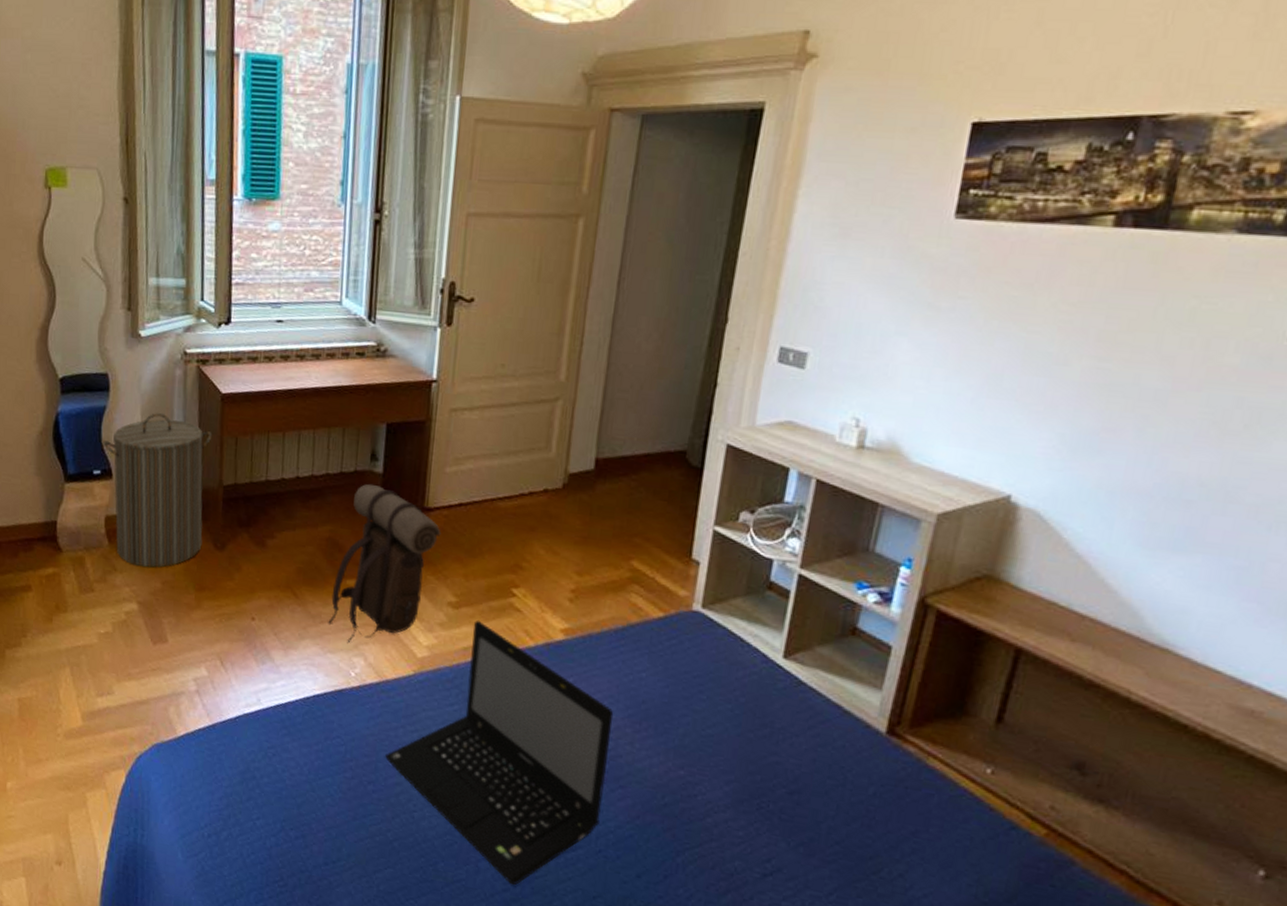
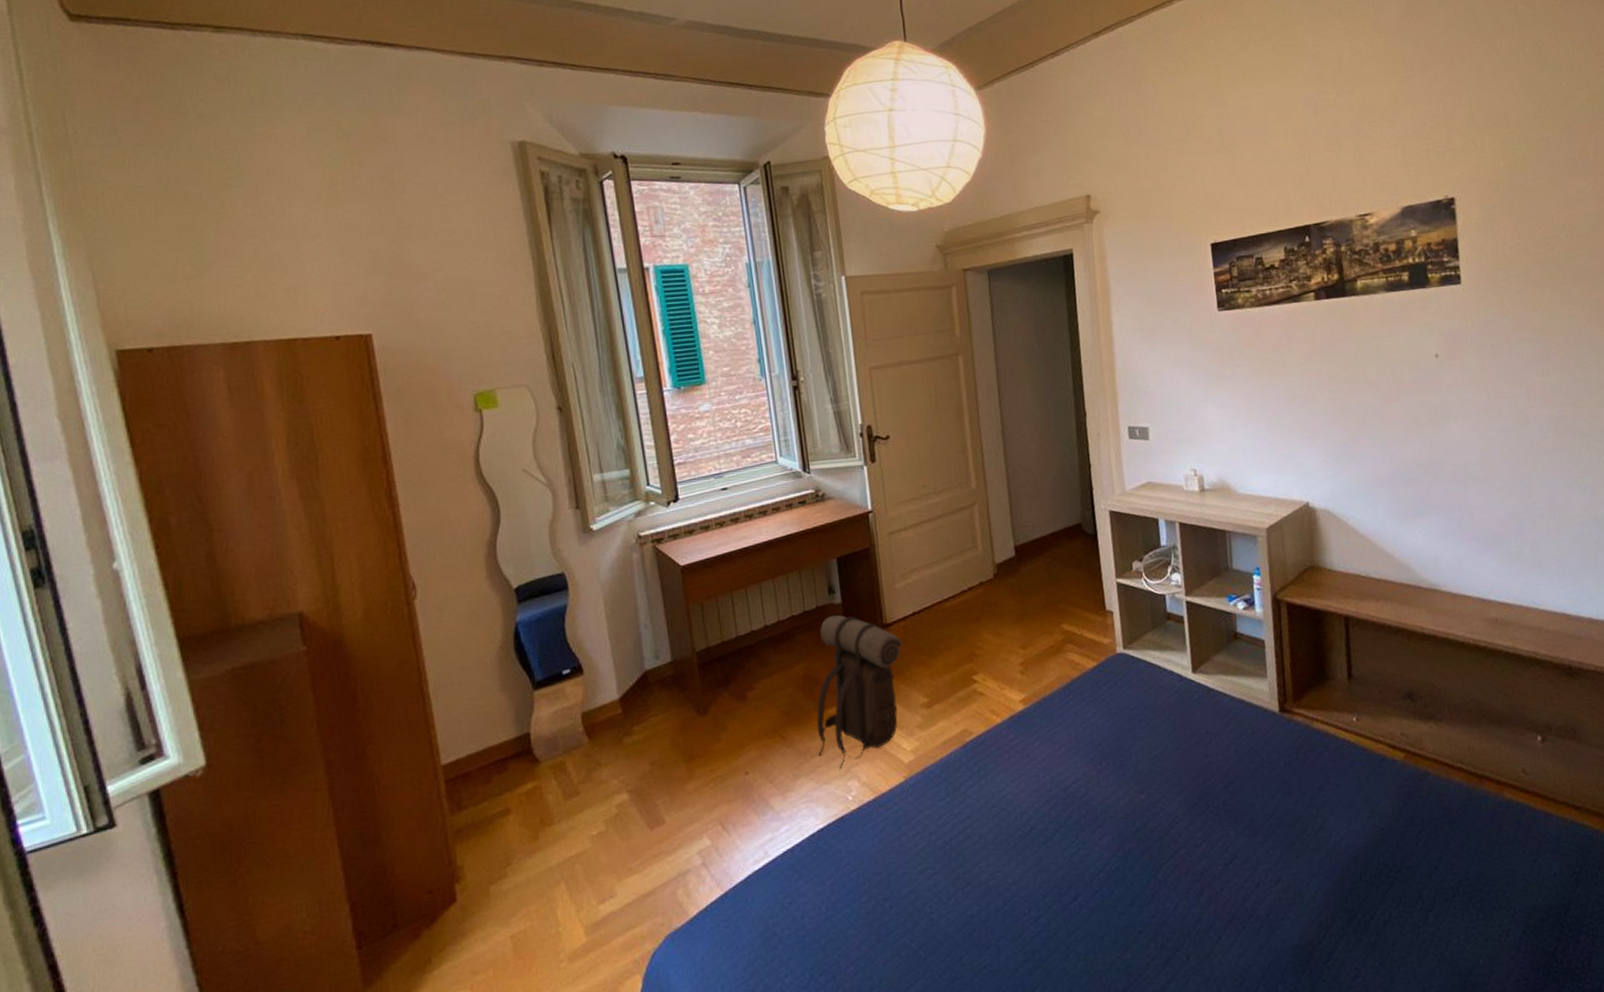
laundry hamper: present [103,413,213,568] -> none [569,598,685,755]
laptop: present [385,620,614,885] -> none [895,712,1090,954]

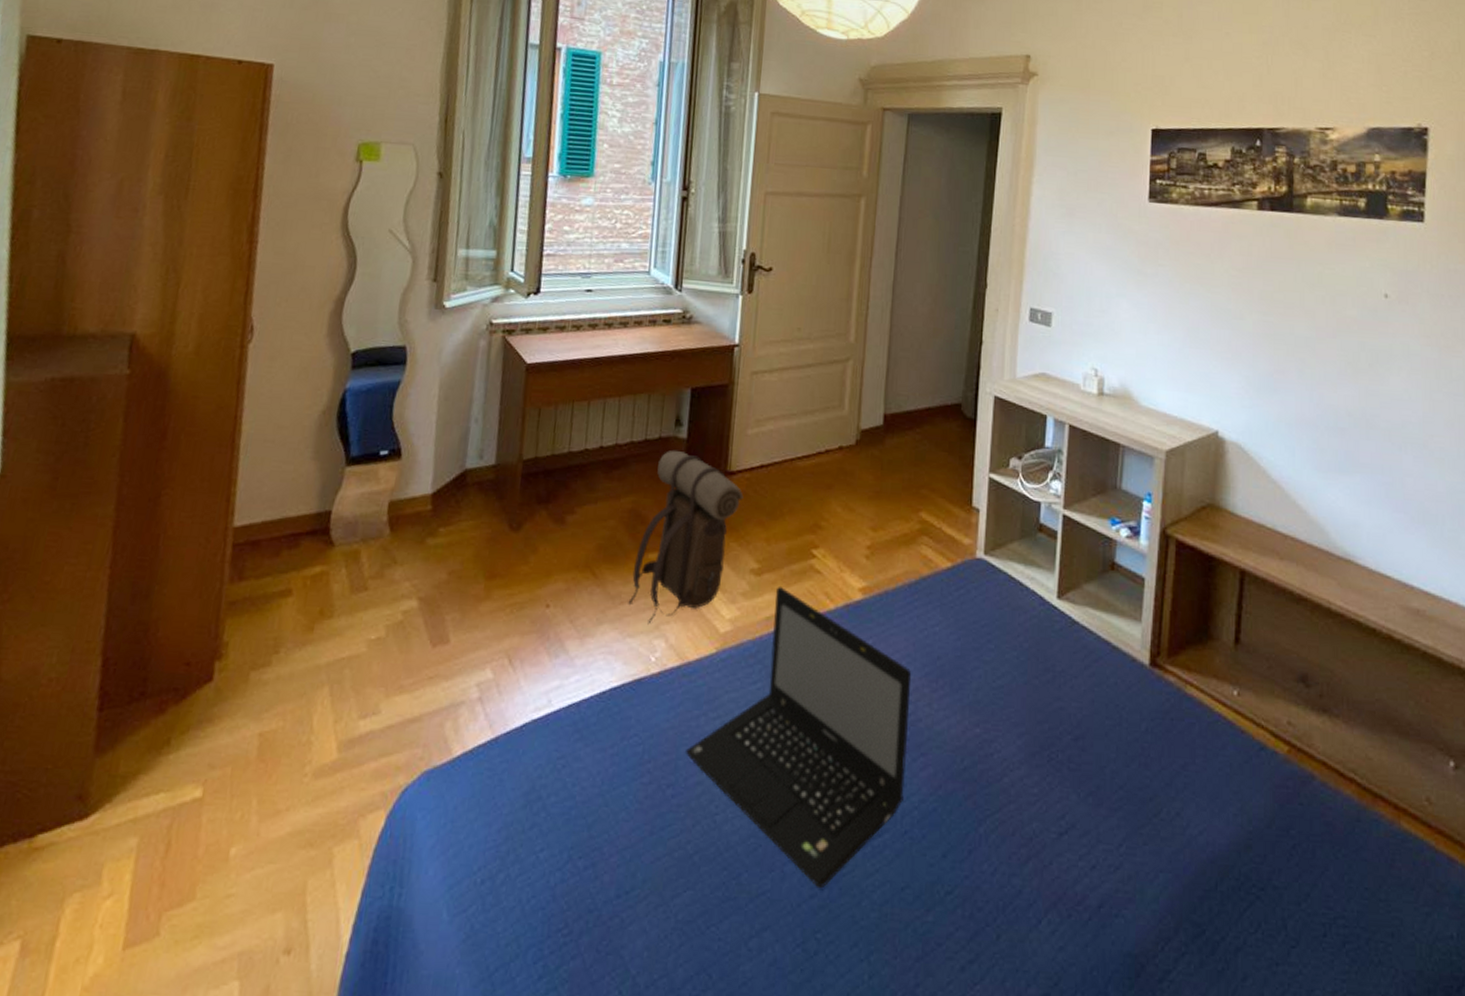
laptop: none [895,712,1090,954] -> present [686,585,912,889]

